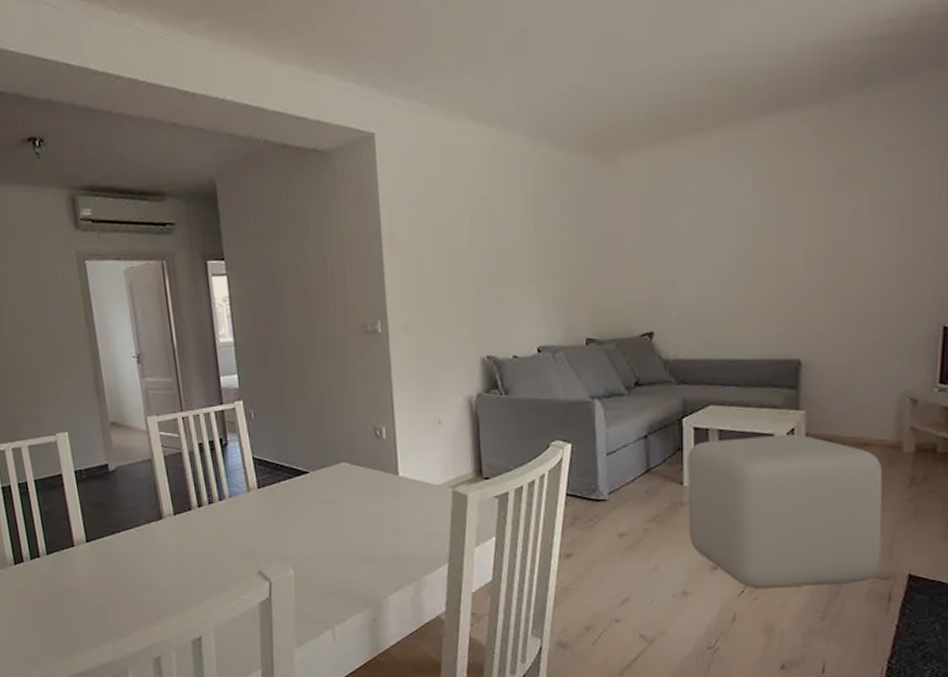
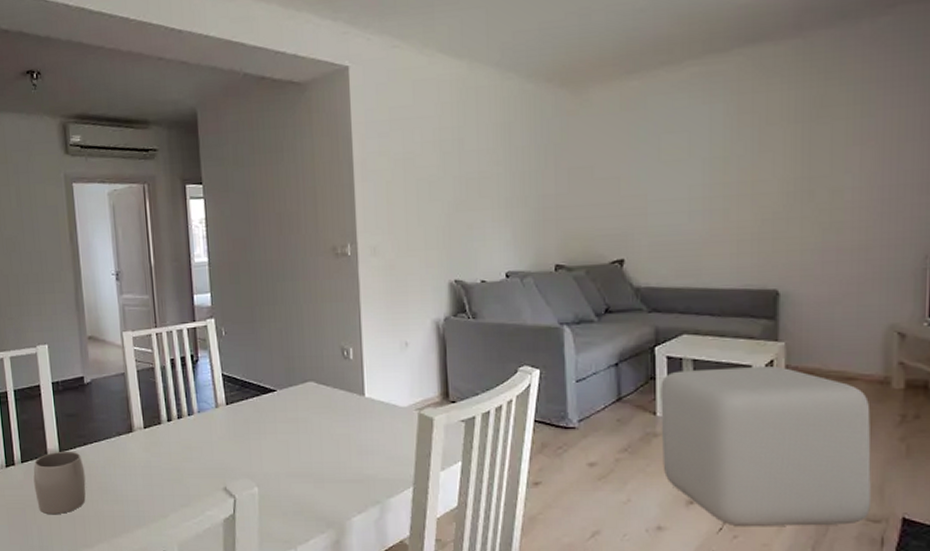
mug: none [60,540,117,606] -> present [33,451,86,515]

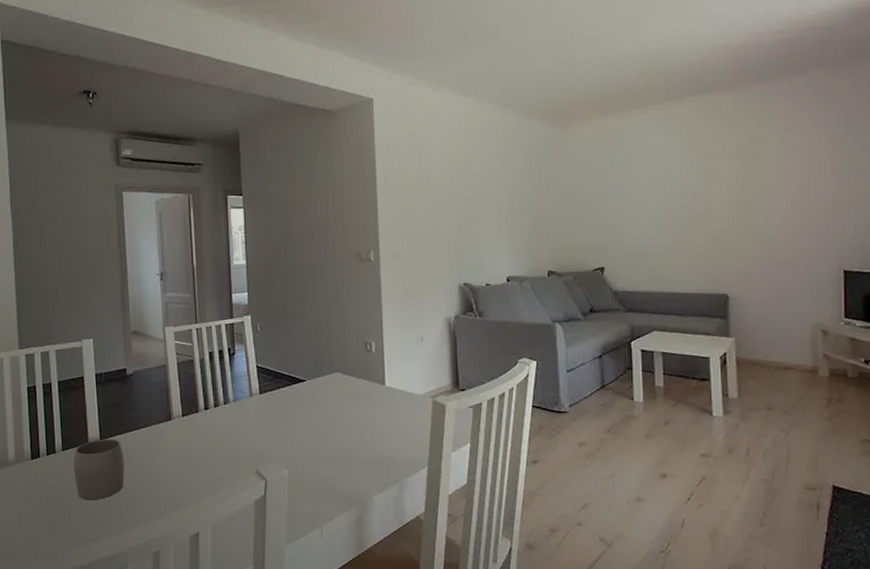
pouf: present [660,366,871,527] -> none [636,358,807,497]

